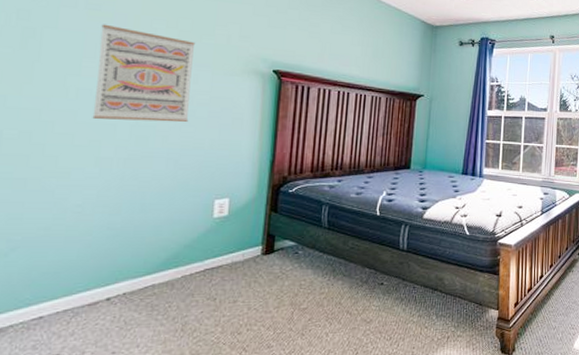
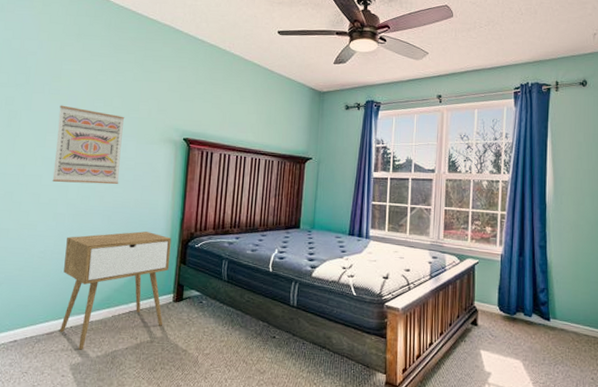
nightstand: none [106,177,259,320] -> present [59,231,172,350]

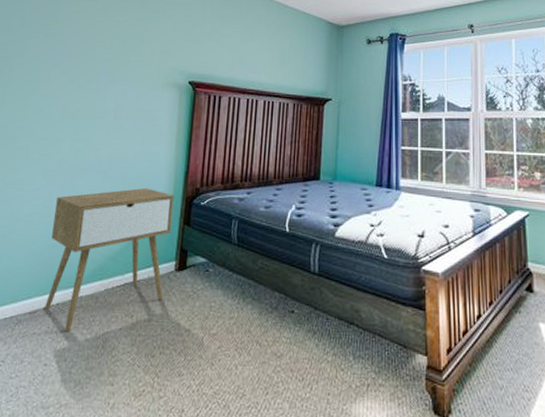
wall art: present [52,105,125,185] -> none [43,49,125,136]

